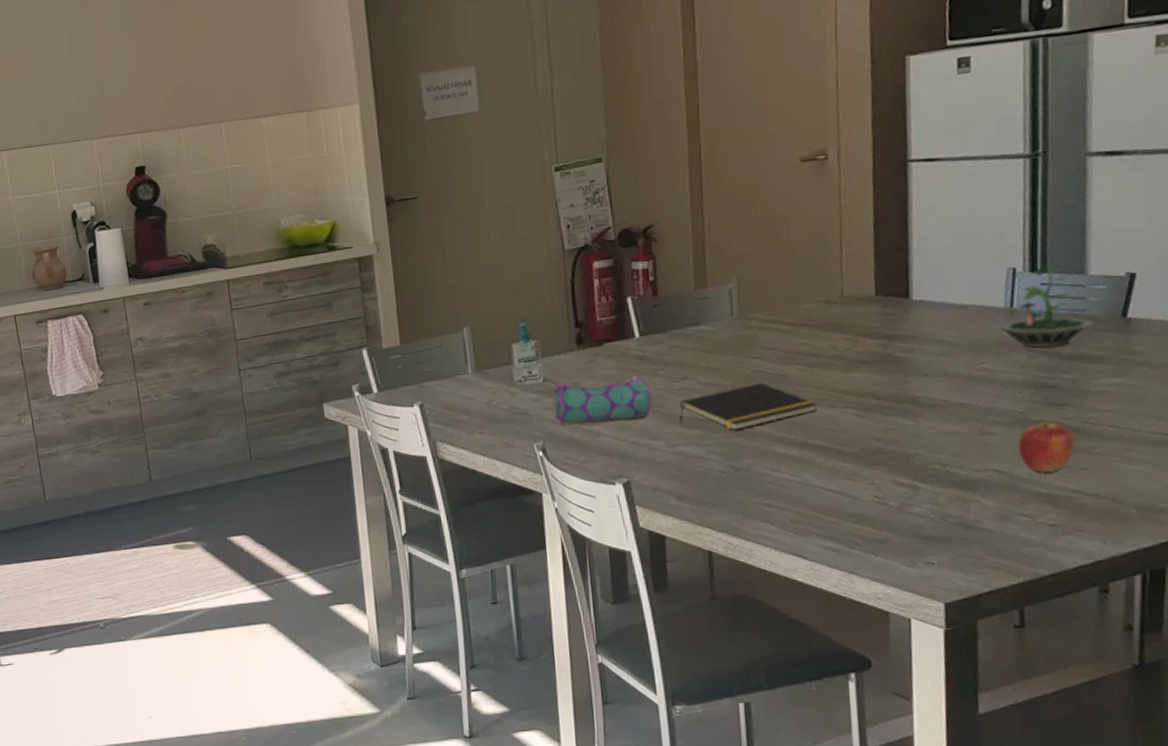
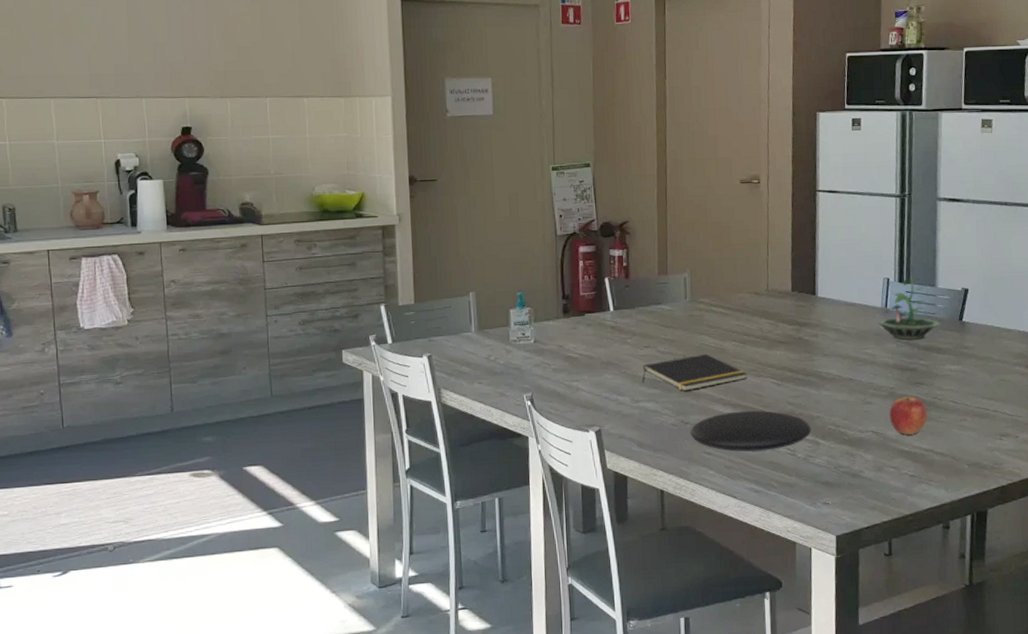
pencil case: present [553,376,652,425] -> none [541,343,621,380]
plate: none [743,449,907,502] -> present [690,410,811,452]

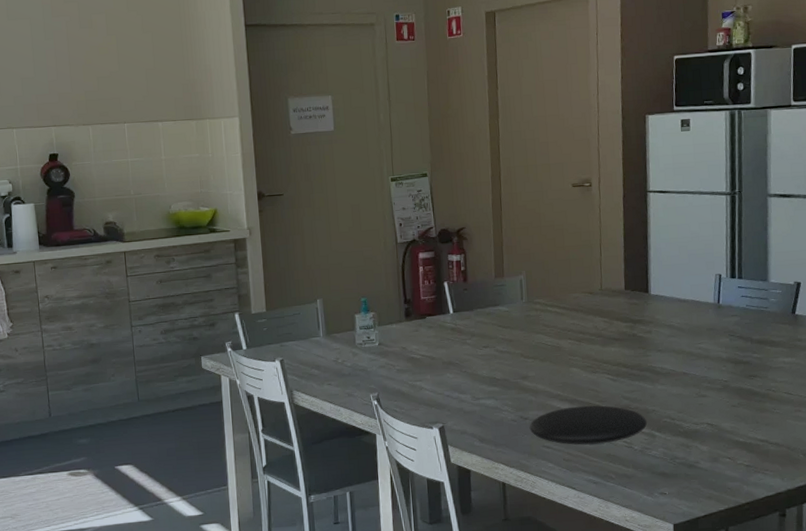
notepad: present [642,354,748,391] -> none [482,352,584,389]
terrarium: present [878,278,940,340] -> none [711,273,773,334]
apple: present [889,396,927,436] -> none [723,389,762,427]

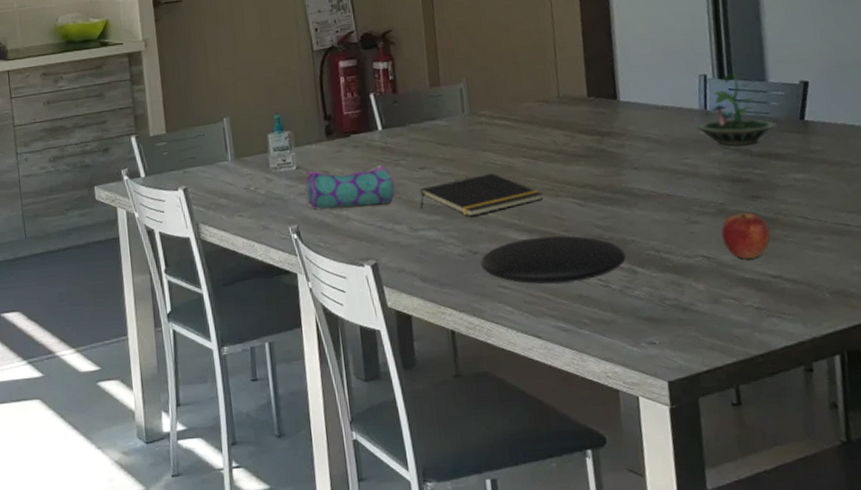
pencil case: none [386,343,462,380] -> present [305,165,395,210]
notepad: none [482,352,584,389] -> present [420,173,543,217]
terrarium: none [711,273,773,334] -> present [697,72,776,146]
apple: none [723,389,762,427] -> present [721,212,771,260]

